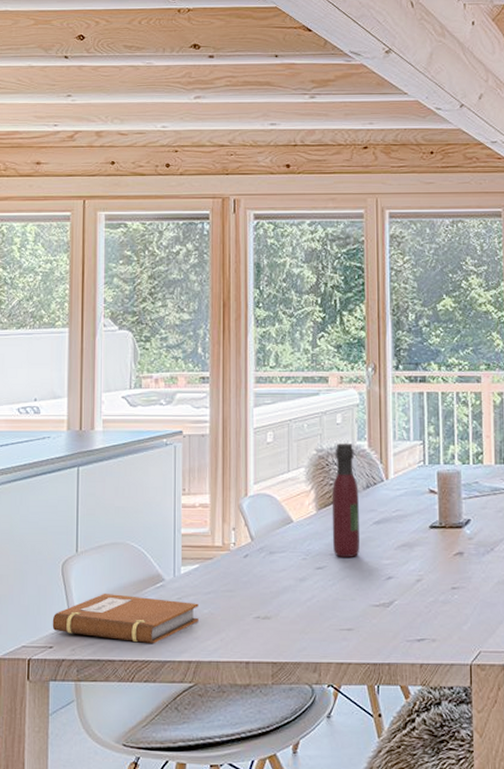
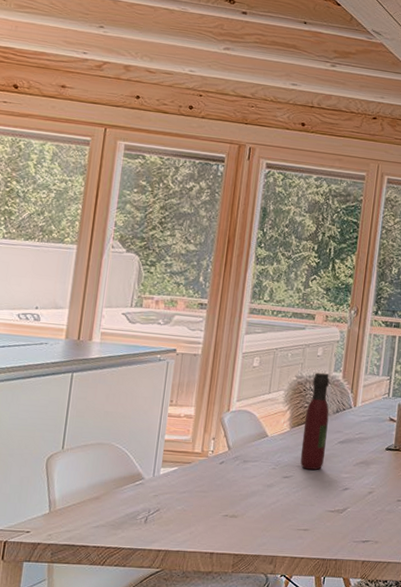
notebook: present [52,593,199,643] -> none [31,486,173,533]

